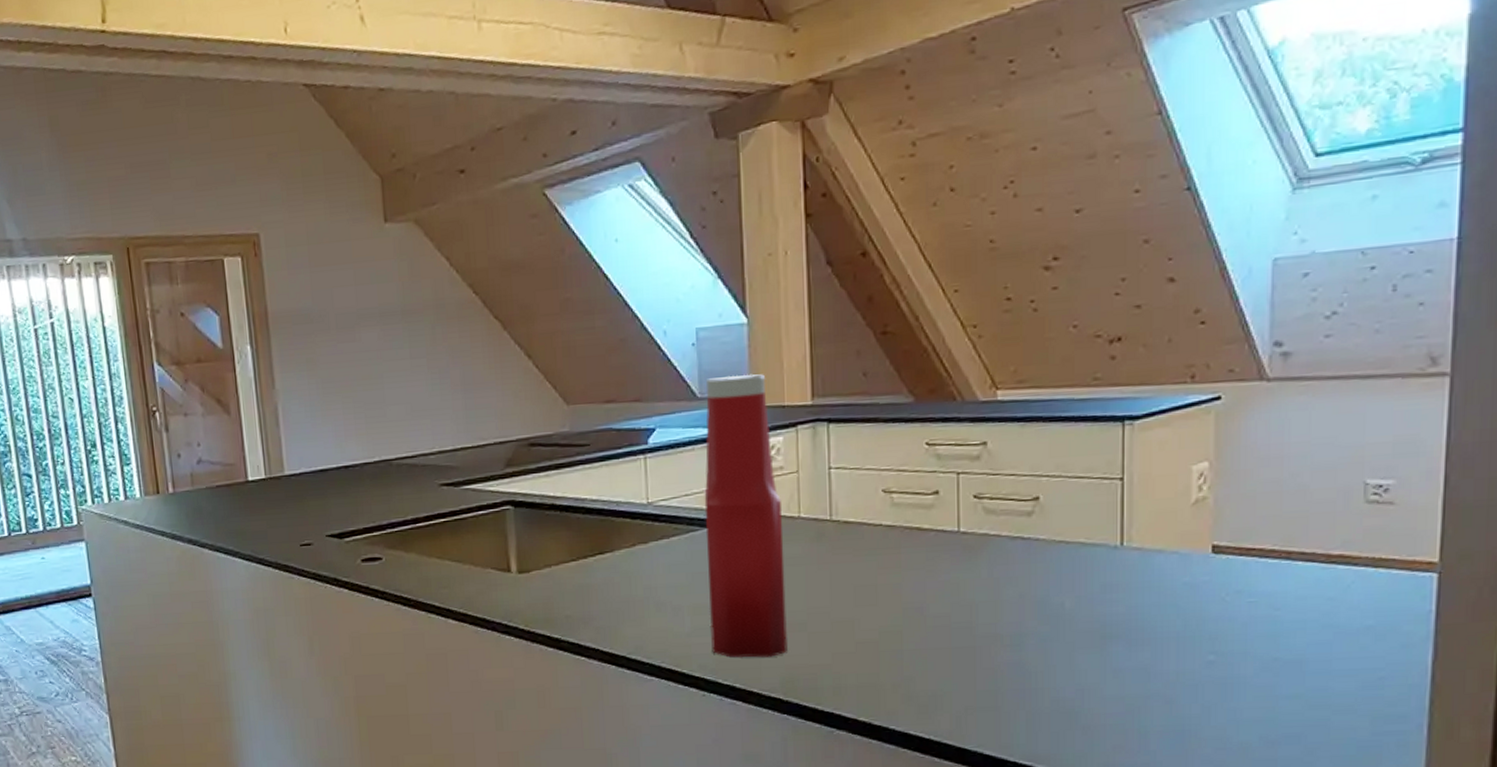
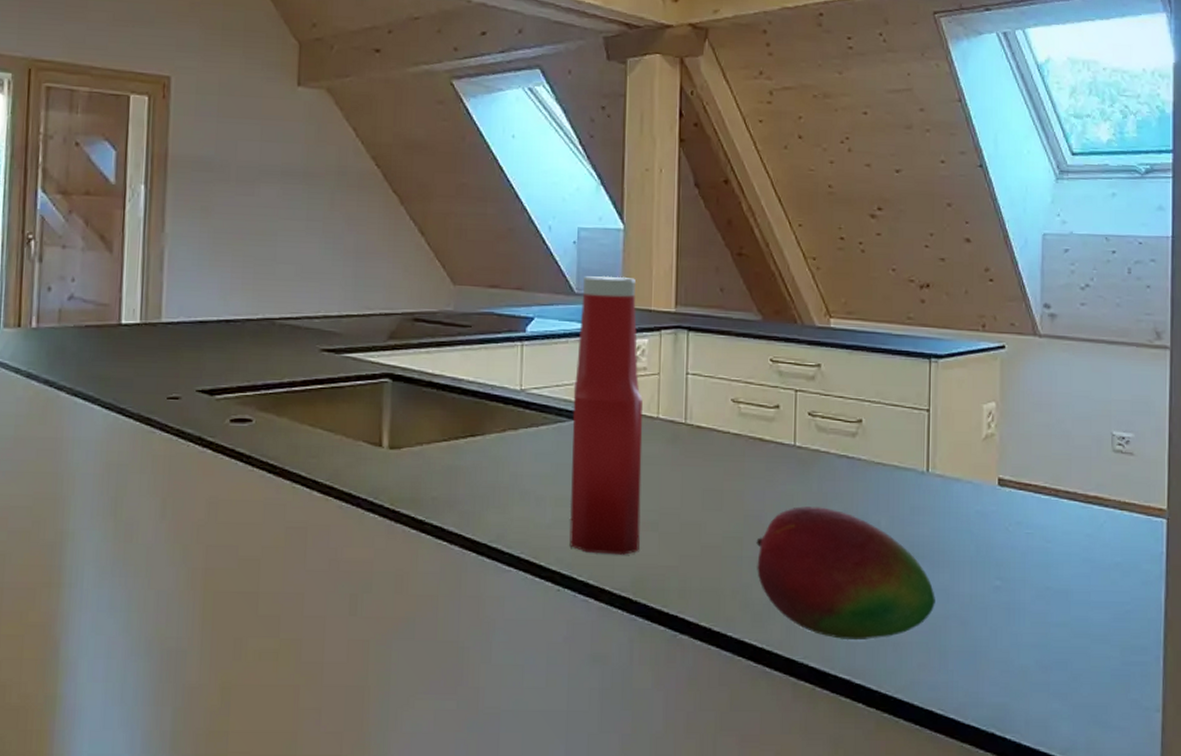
fruit: none [918,593,1133,727] -> present [756,506,935,641]

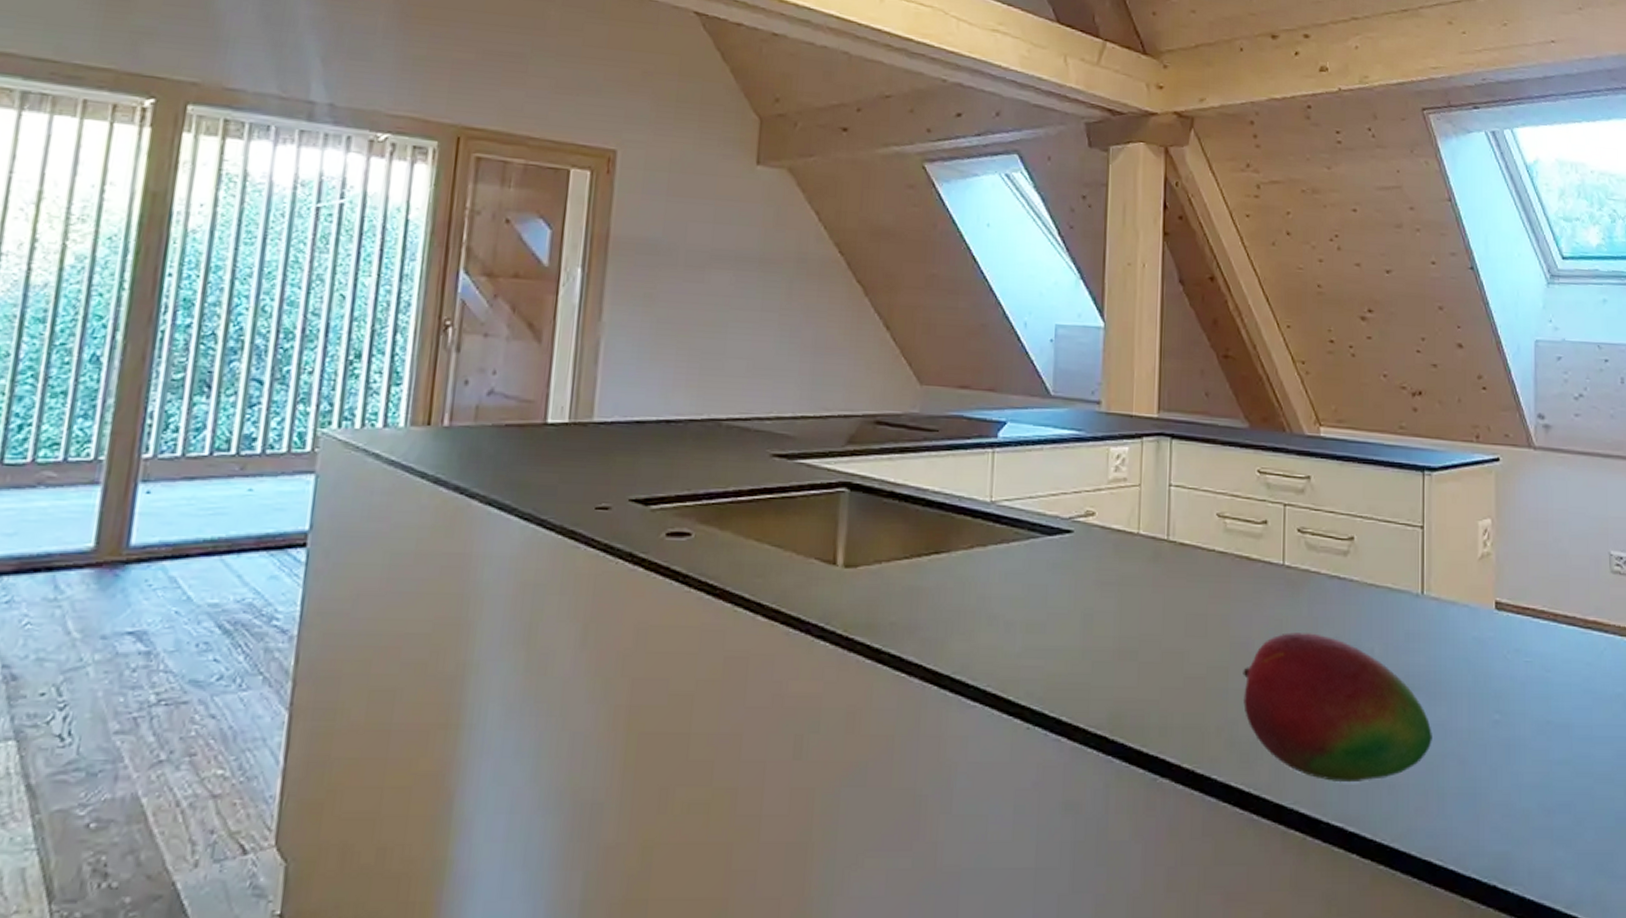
ketchup bottle: present [569,276,643,555] -> none [1041,377,1122,687]

